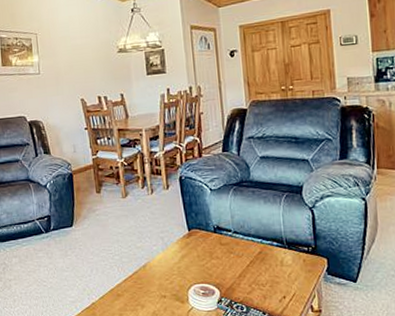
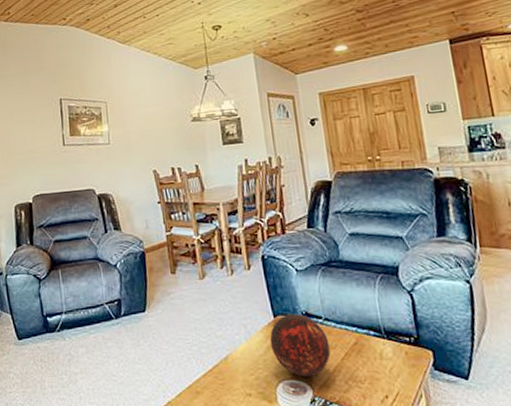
decorative orb: none [184,227,238,281] -> present [269,314,331,377]

